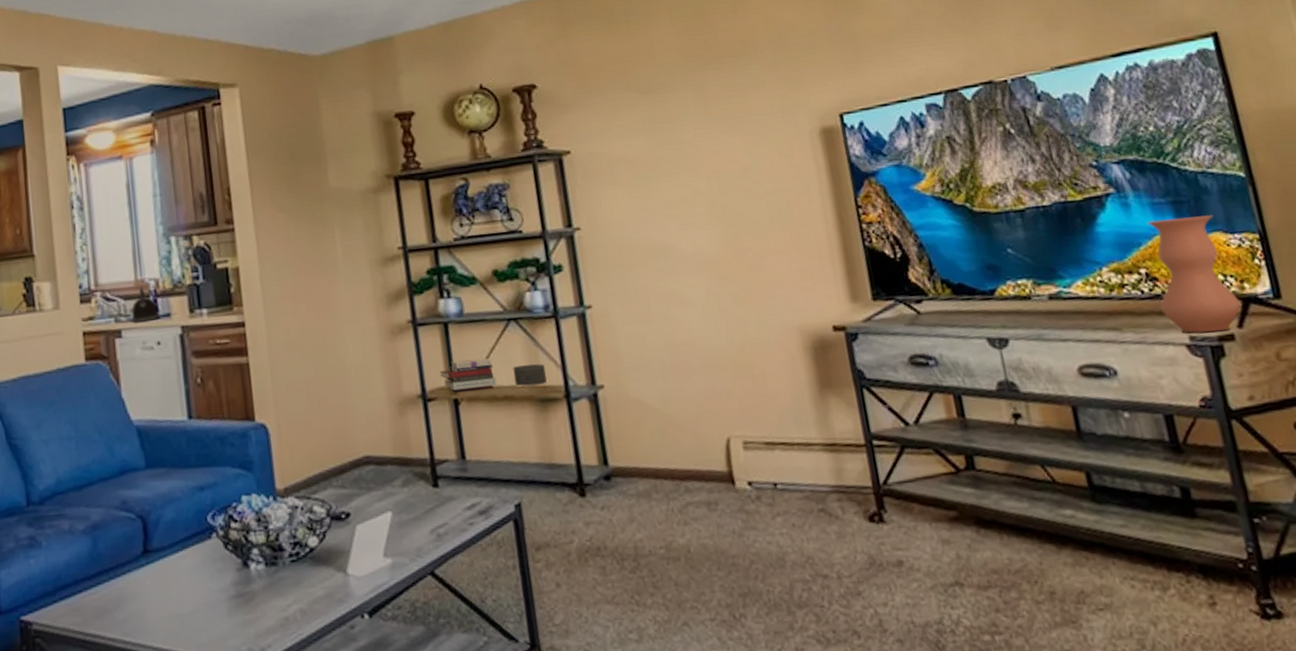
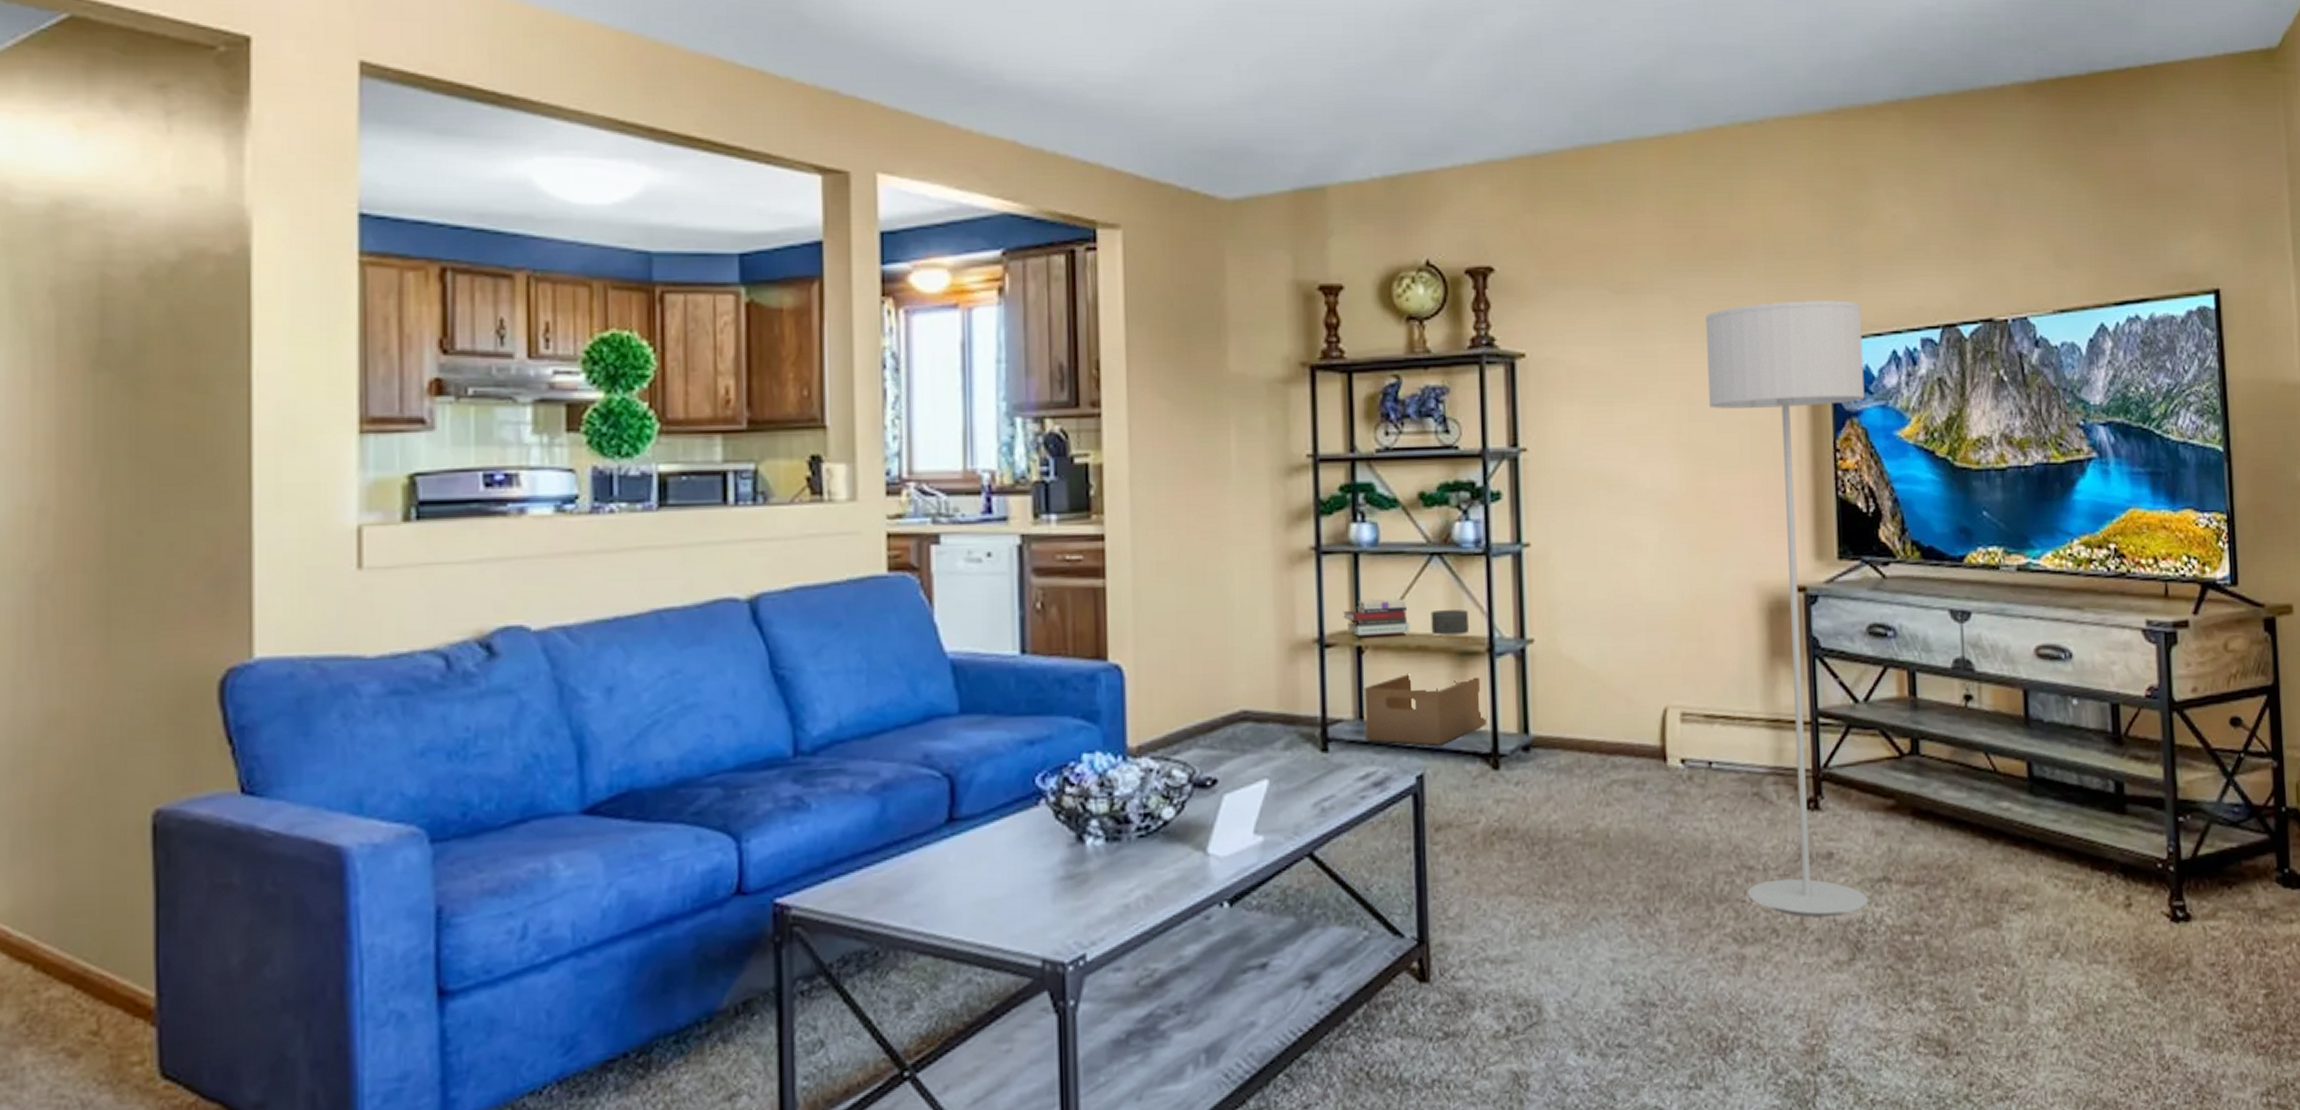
kettle: present [131,287,161,325] -> none [955,480,994,528]
storage basket: none [463,419,571,479] -> present [1364,674,1487,746]
floor lamp: none [724,79,944,620] -> present [1706,300,1869,918]
vase: present [1147,214,1240,333] -> none [2124,489,2198,618]

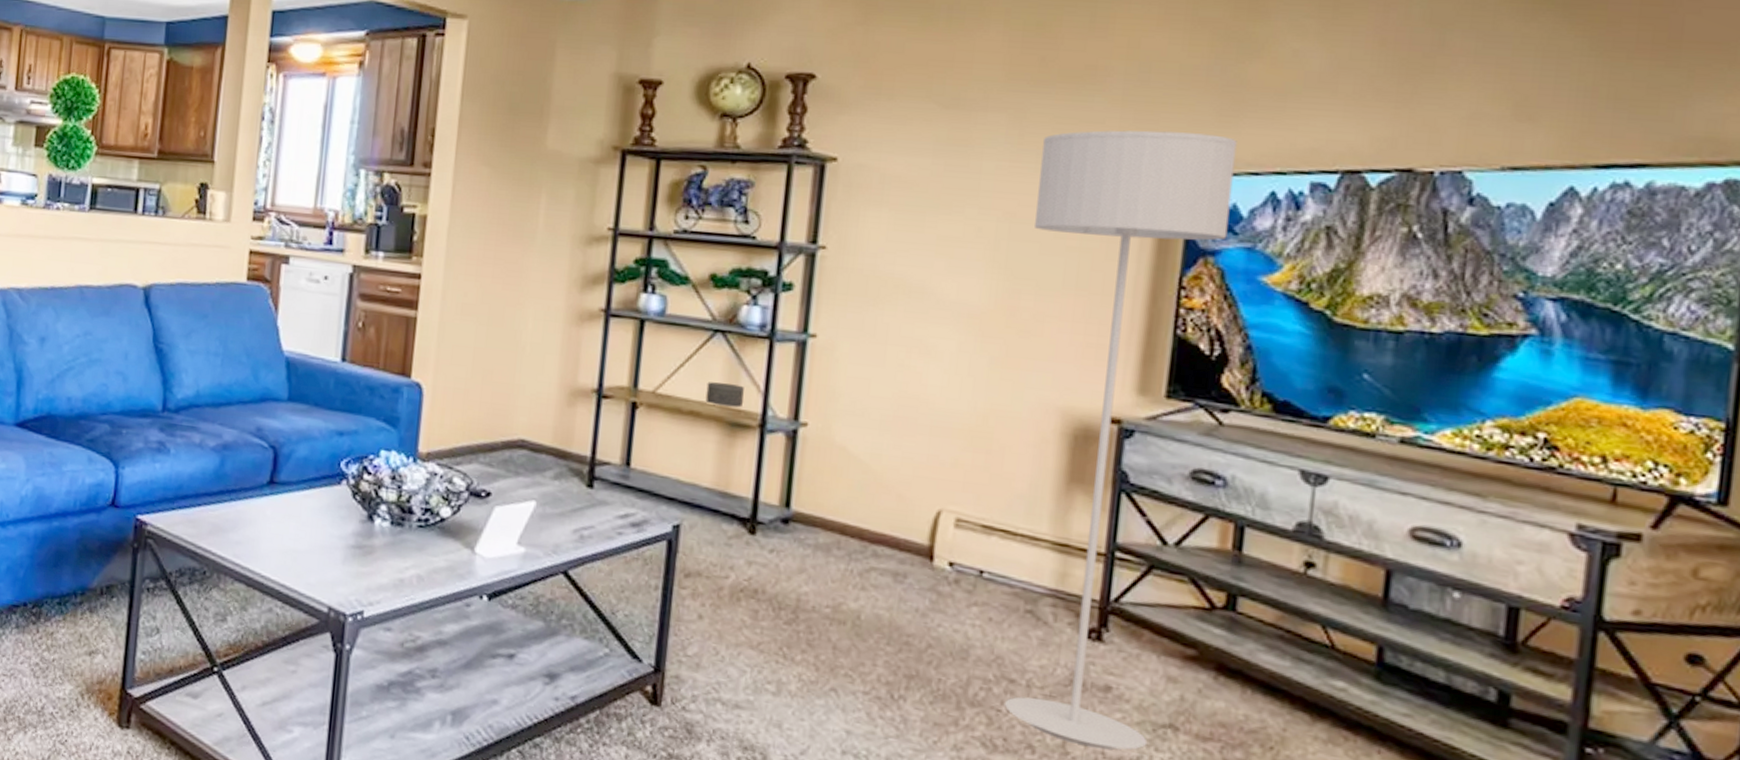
books: present [1343,598,1410,638] -> none [622,362,686,399]
storage basket: present [1364,674,1487,746] -> none [629,434,749,502]

